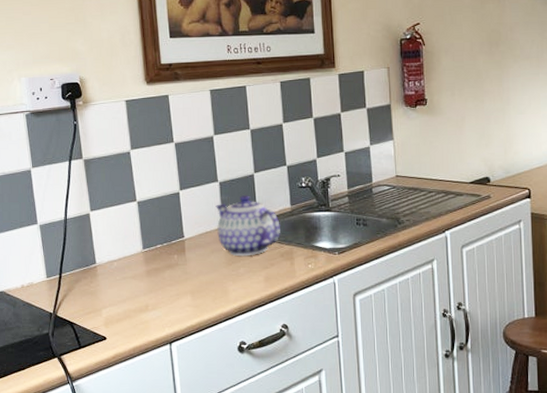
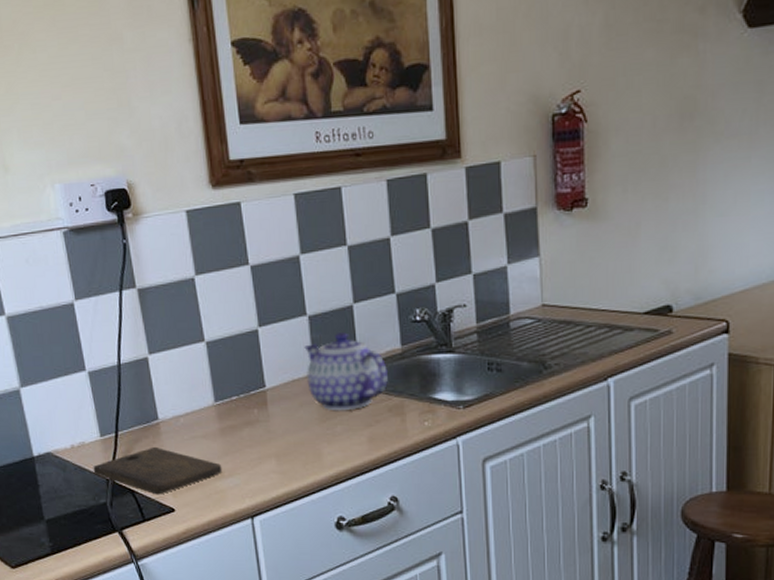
cutting board: none [39,285,147,326] -> present [93,446,223,495]

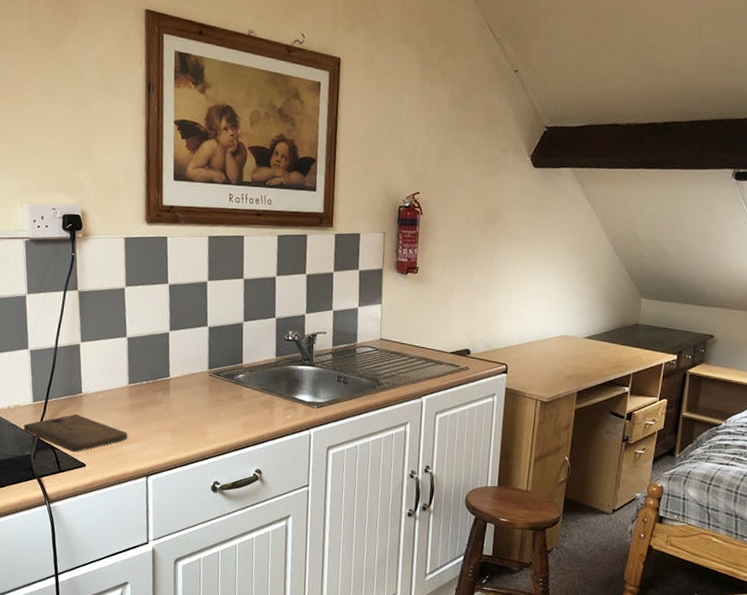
teapot: present [304,332,388,411] -> none [202,342,264,401]

